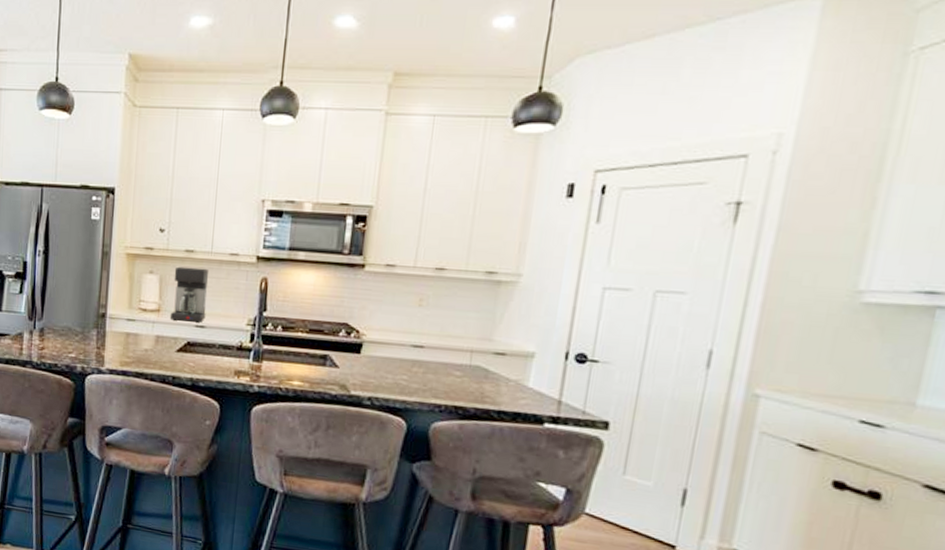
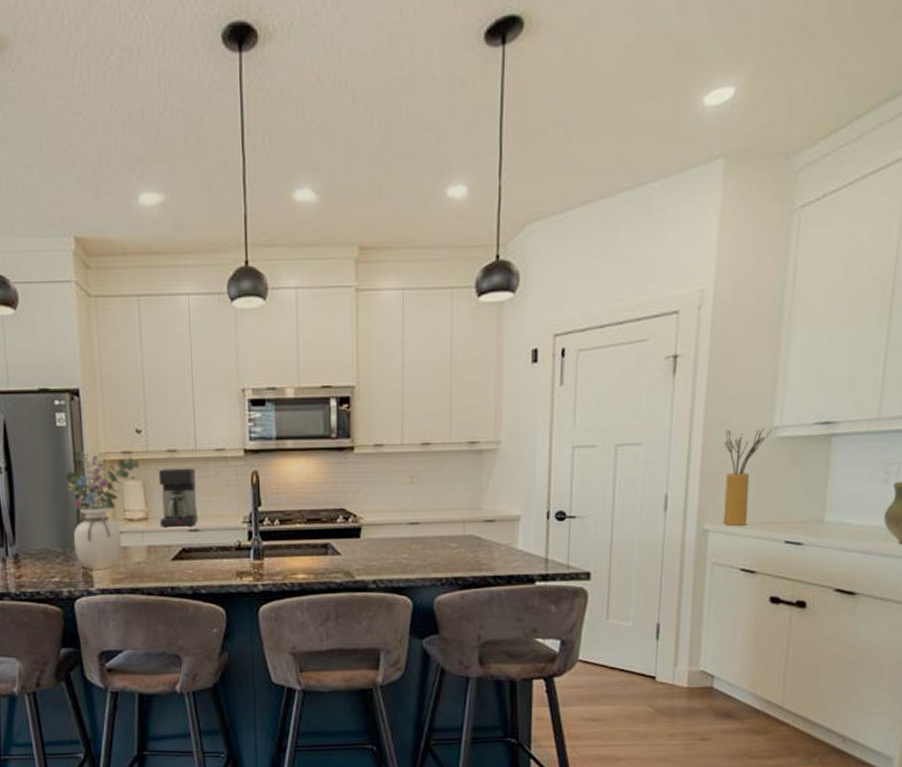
bouquet: none [91,238,159,352] -> present [65,444,140,571]
vase: none [781,288,855,398] -> present [724,427,772,527]

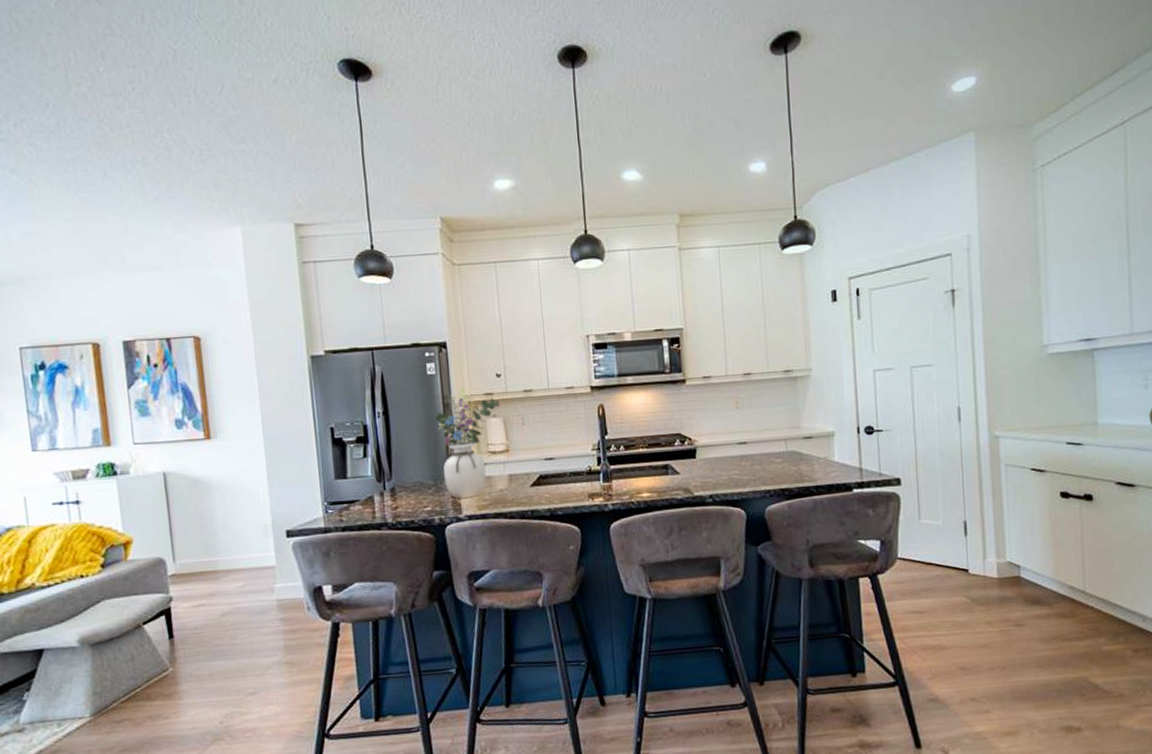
coffee maker: present [158,468,198,527] -> none [516,404,553,458]
vase: present [724,427,772,527] -> none [1003,346,1043,433]

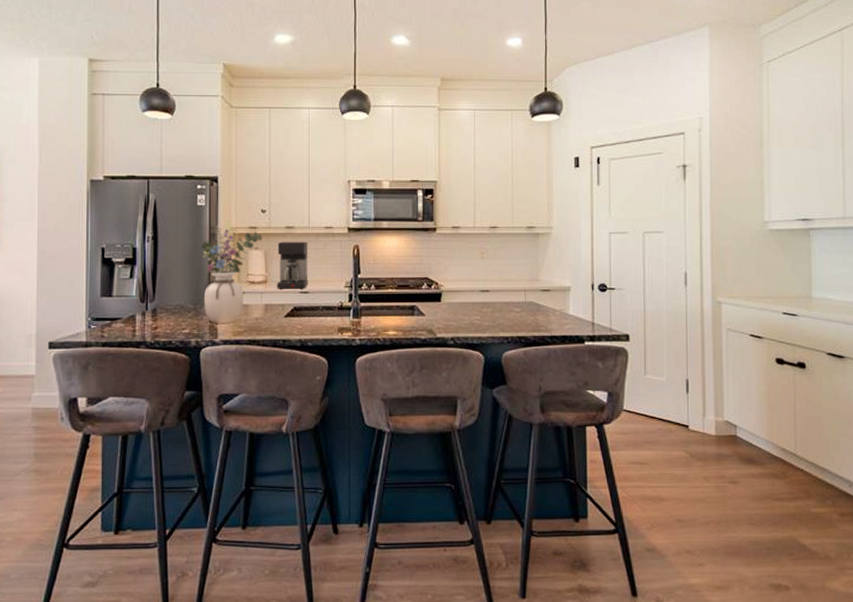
coffee maker: none [516,404,553,458] -> present [276,241,308,289]

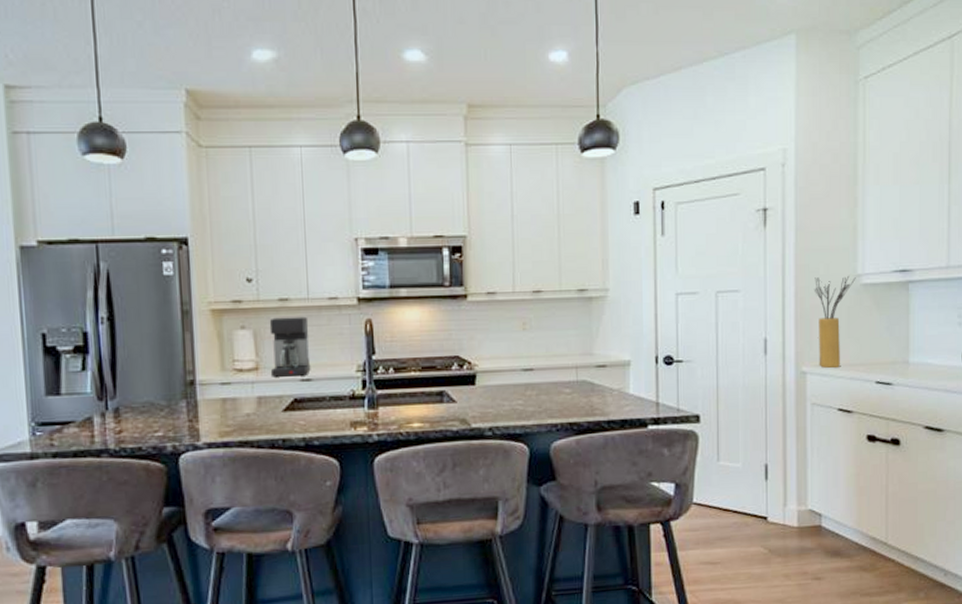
bouquet: present [201,220,263,324] -> none [171,293,250,424]
vase: none [728,222,764,300] -> present [815,275,856,369]

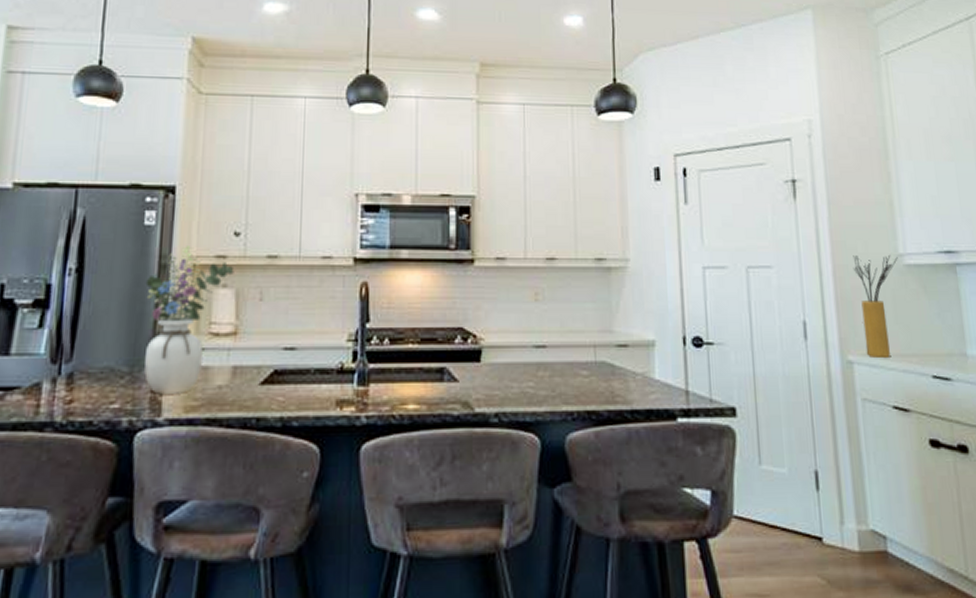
bouquet: none [171,293,250,424] -> present [143,246,234,396]
coffee maker: present [269,316,311,377] -> none [250,276,298,344]

